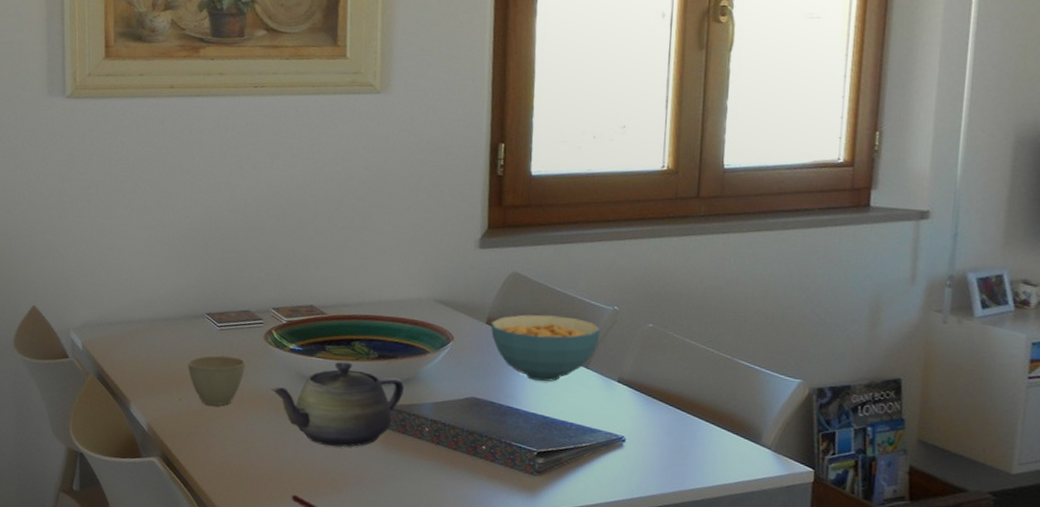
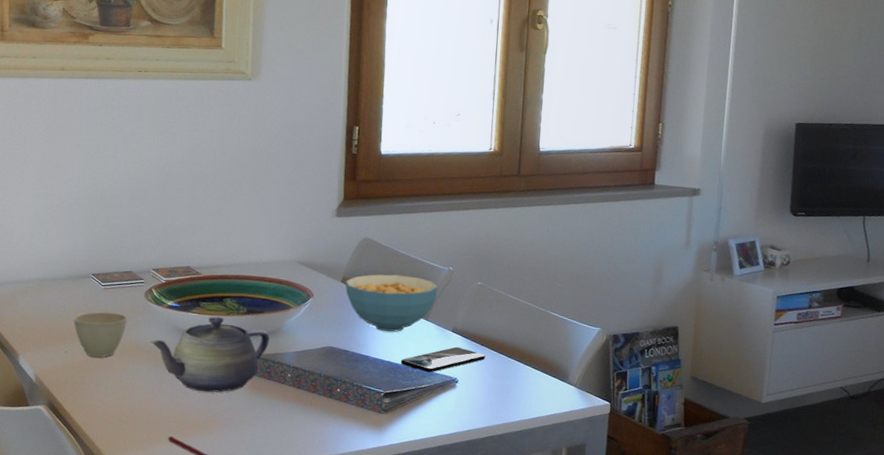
smartphone: none [557,399,659,430] -> present [401,346,486,373]

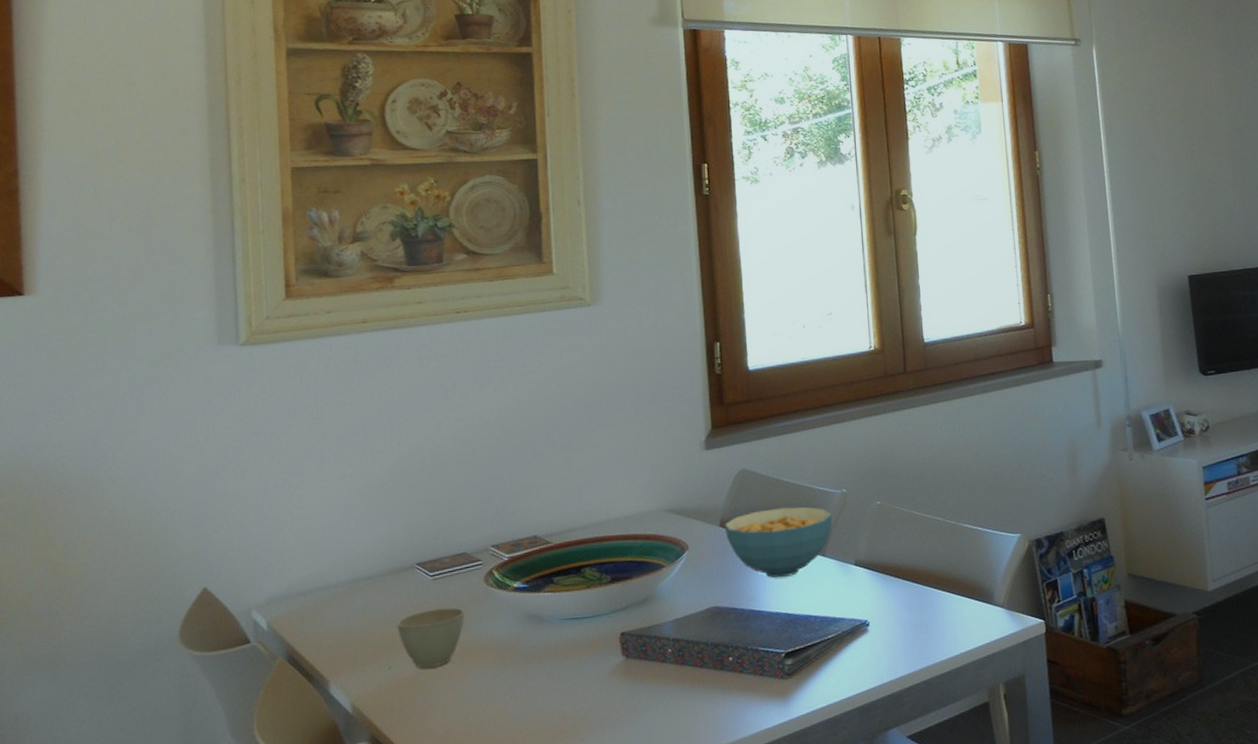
teapot: present [150,316,270,393] -> none [496,591,642,690]
smartphone: present [401,346,486,373] -> none [800,582,897,620]

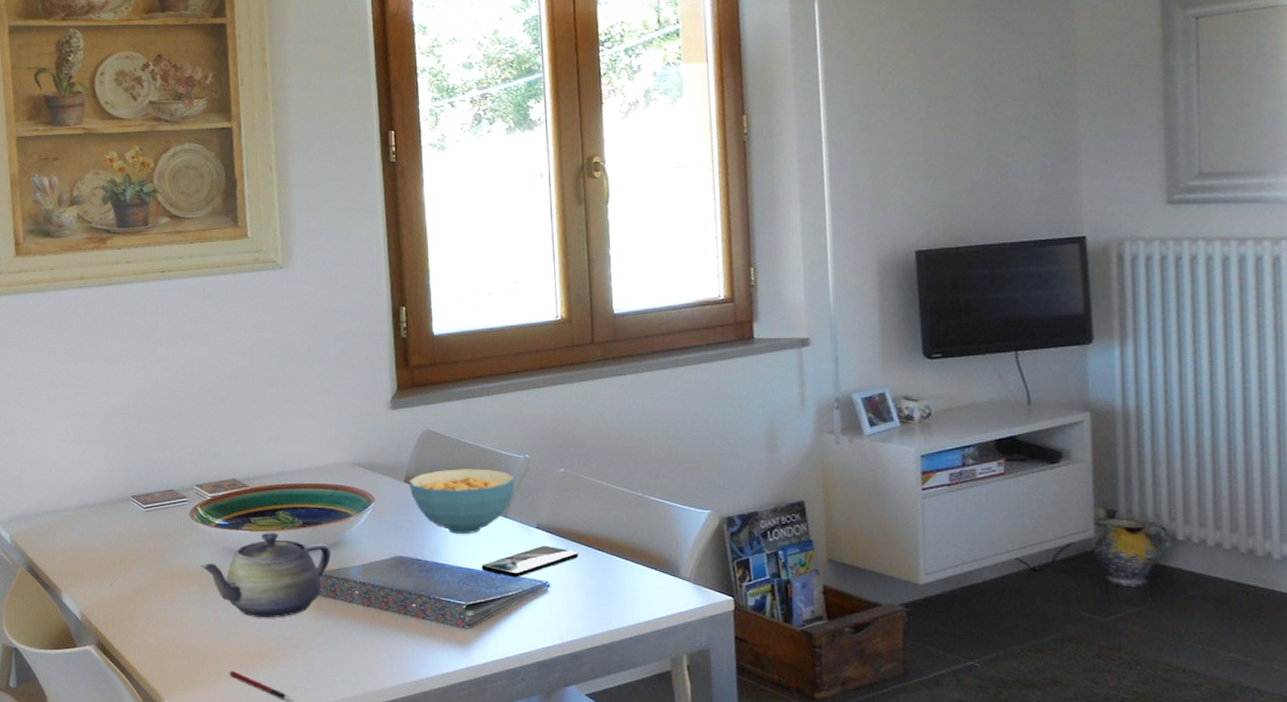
cup: present [397,607,464,669] -> none [116,536,173,588]
teapot: none [496,591,642,690] -> present [200,532,331,618]
smartphone: none [800,582,897,620] -> present [482,545,579,578]

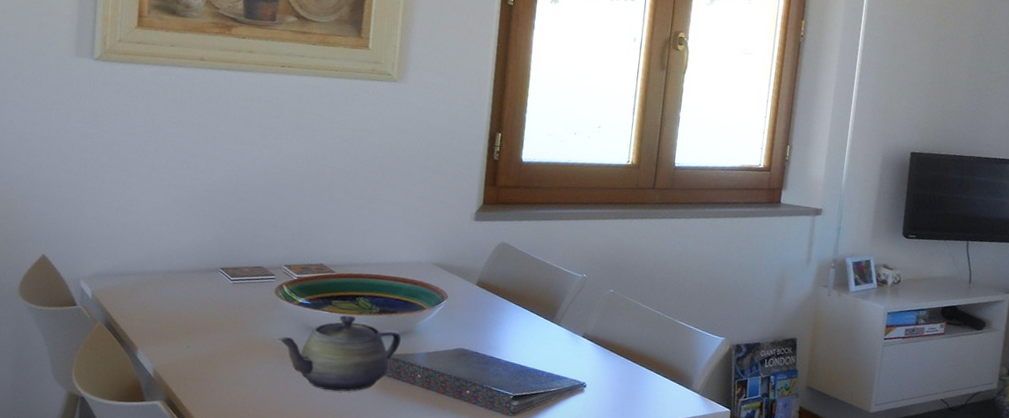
cereal bowl: present [408,468,515,535] -> none [480,278,572,336]
smartphone: present [482,545,579,578] -> none [531,352,614,377]

